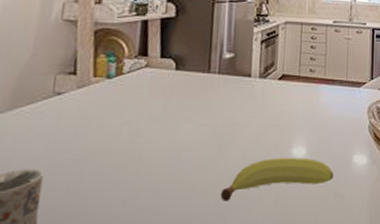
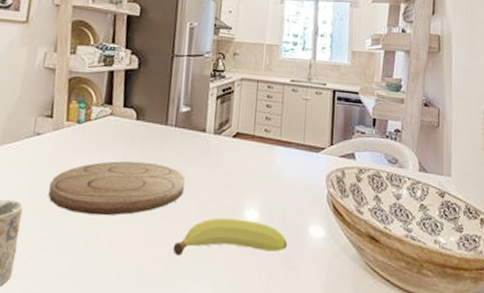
cutting board: none [75,112,230,174] -> present [48,160,185,216]

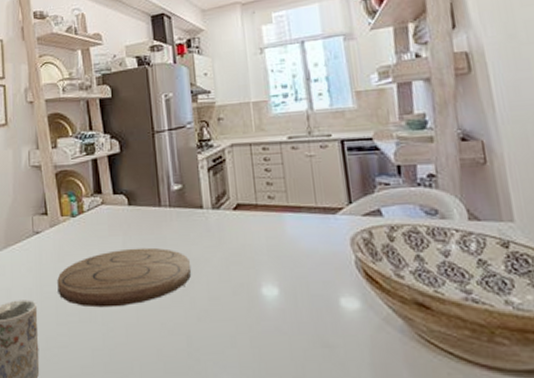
fruit: present [172,217,288,256] -> none [190,297,319,342]

